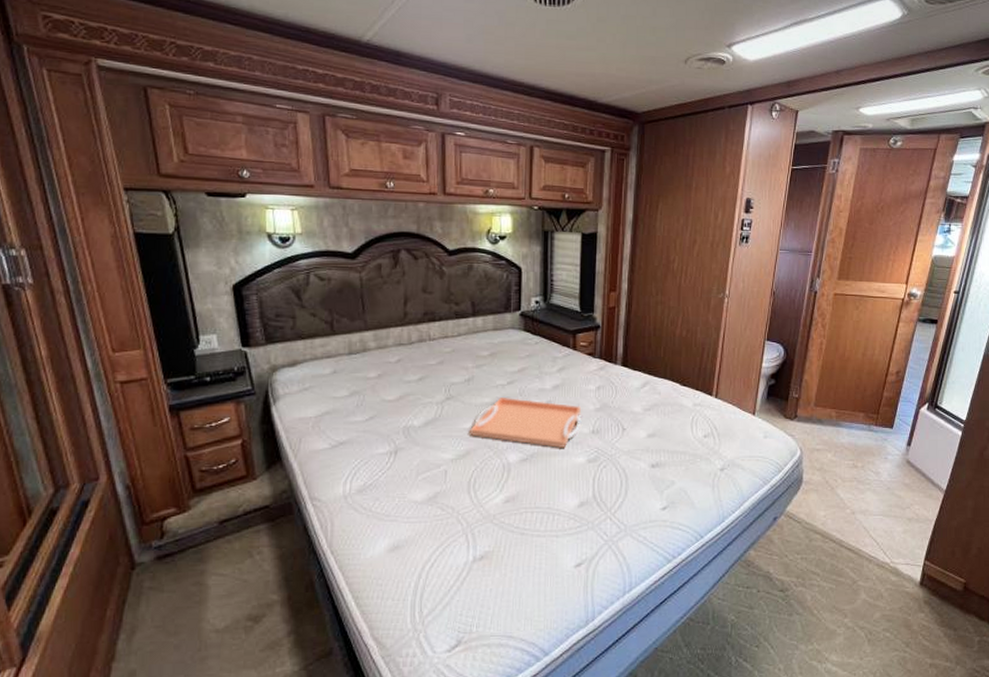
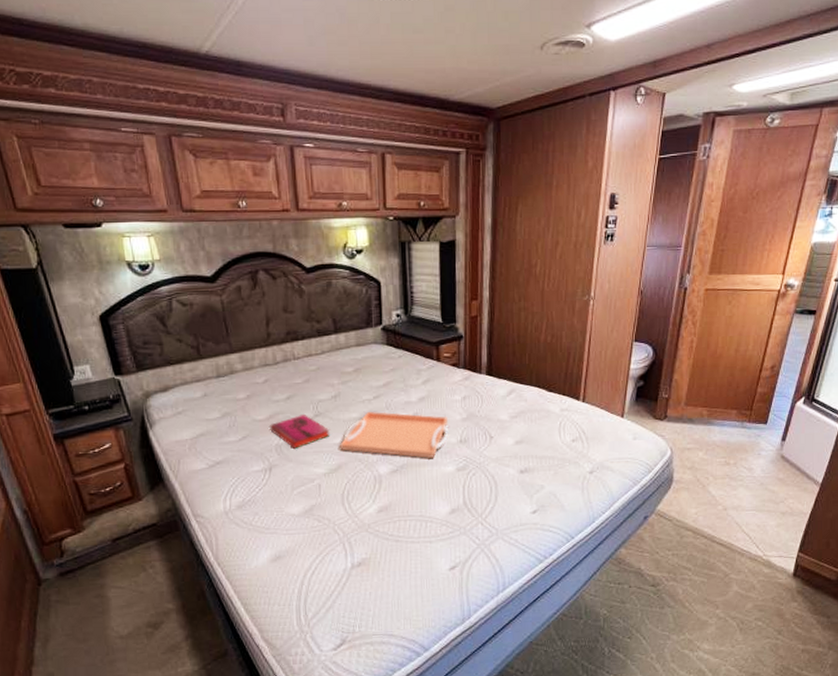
hardback book: none [399,397,461,432] -> present [270,415,330,449]

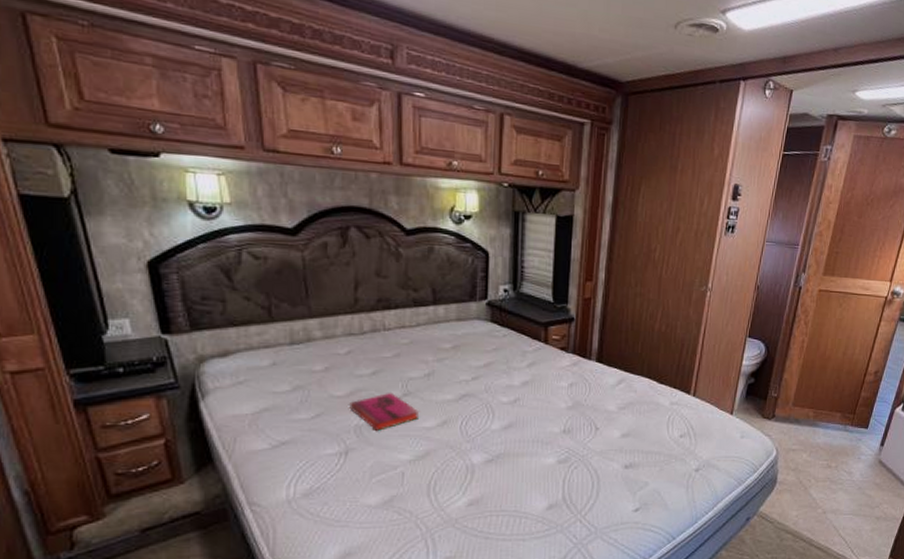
serving tray: present [339,411,449,459] -> none [428,394,552,449]

